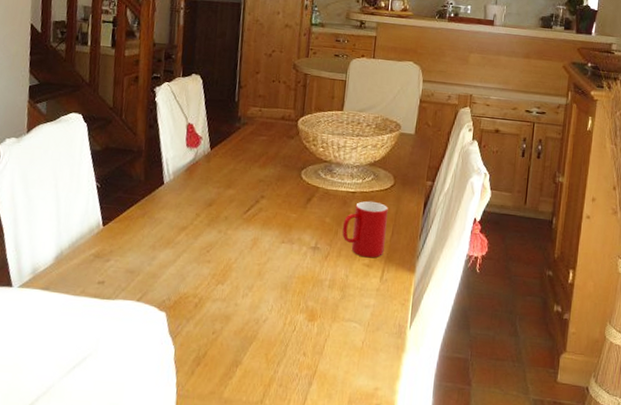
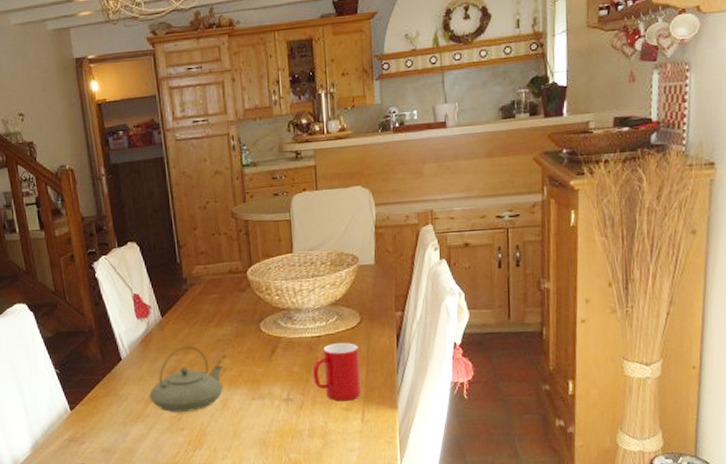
teapot: none [183,180,260,246] -> present [149,345,224,413]

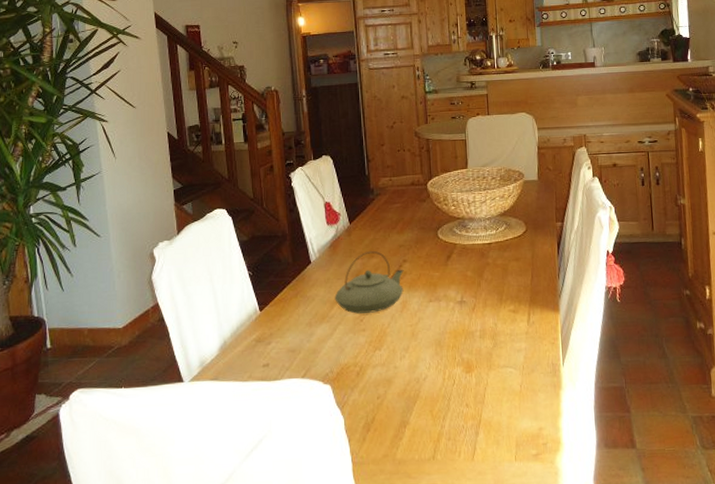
cup: present [312,342,361,401] -> none [484,249,527,304]

